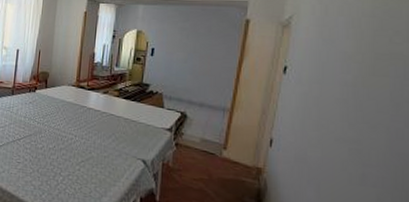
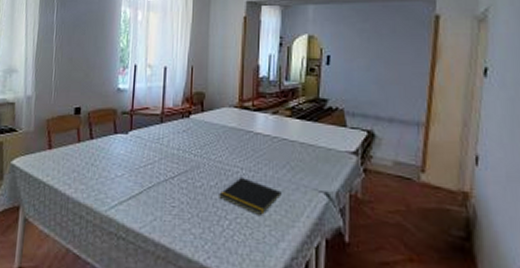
notepad: none [55,142,107,175] -> present [219,176,282,216]

